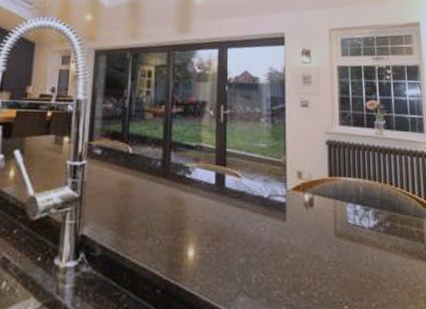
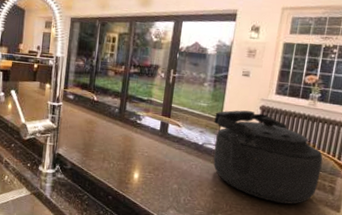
kettle: none [278,147,405,263] -> present [213,110,323,205]

